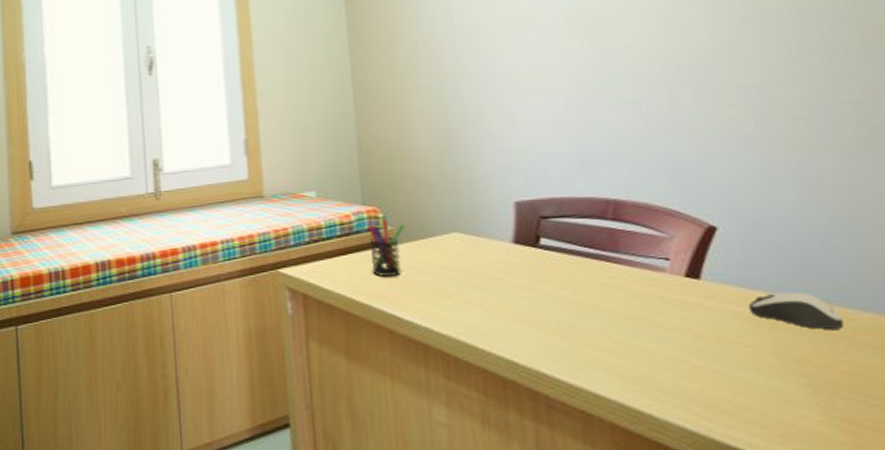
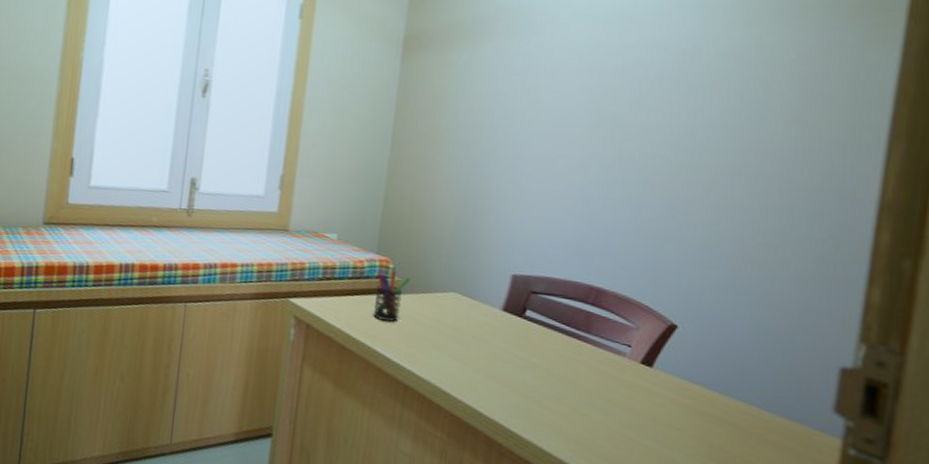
computer mouse: present [748,291,845,329] -> none [685,388,760,427]

